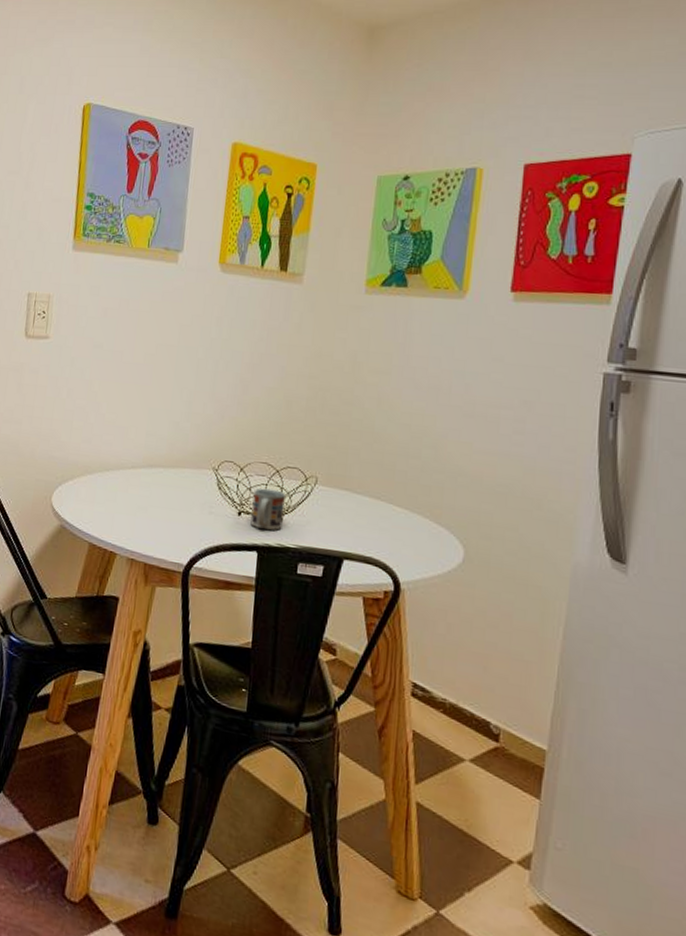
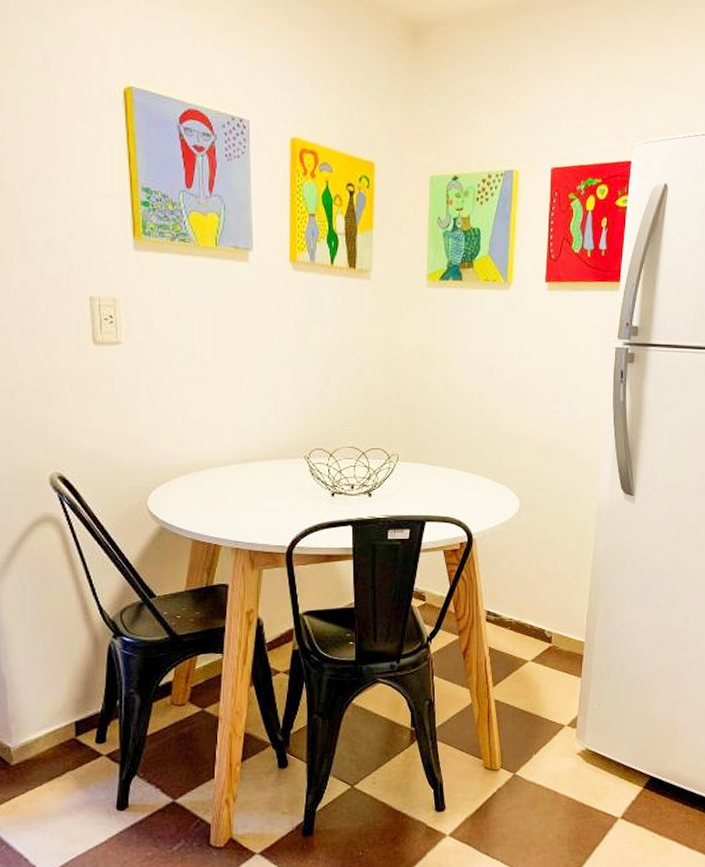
cup: present [250,488,285,531] -> none [343,469,372,506]

